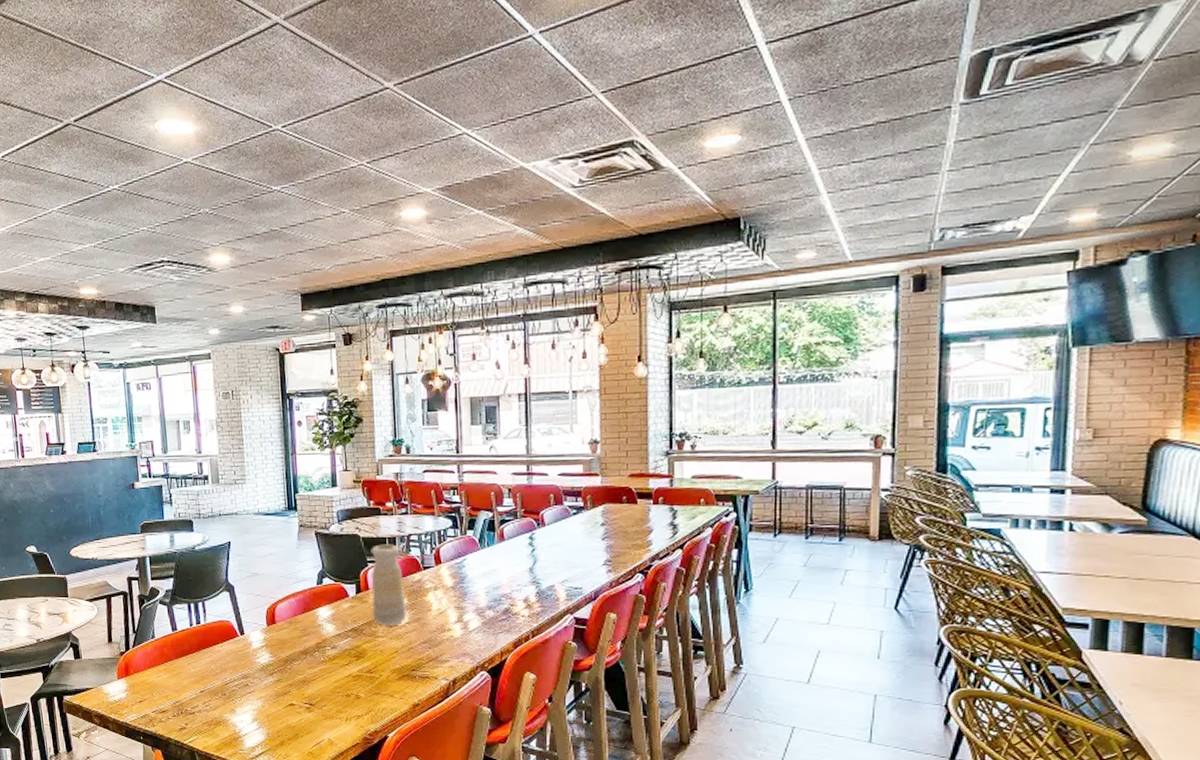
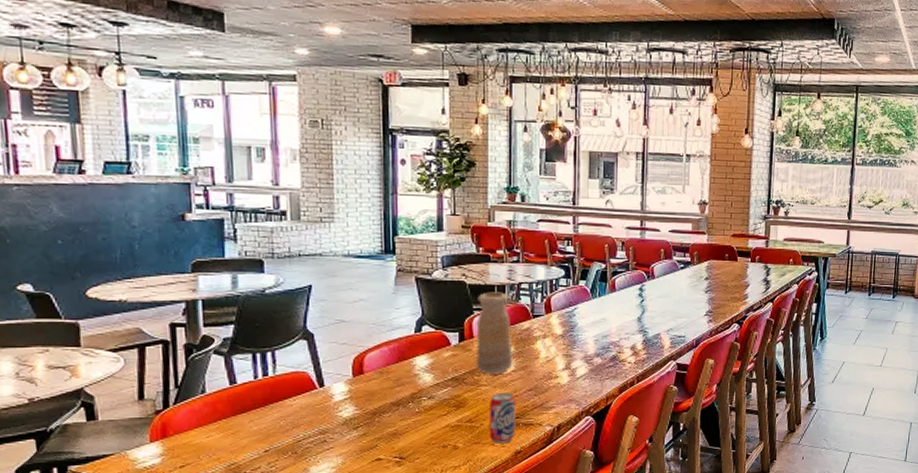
beverage can: none [386,644,413,696] -> present [489,392,516,444]

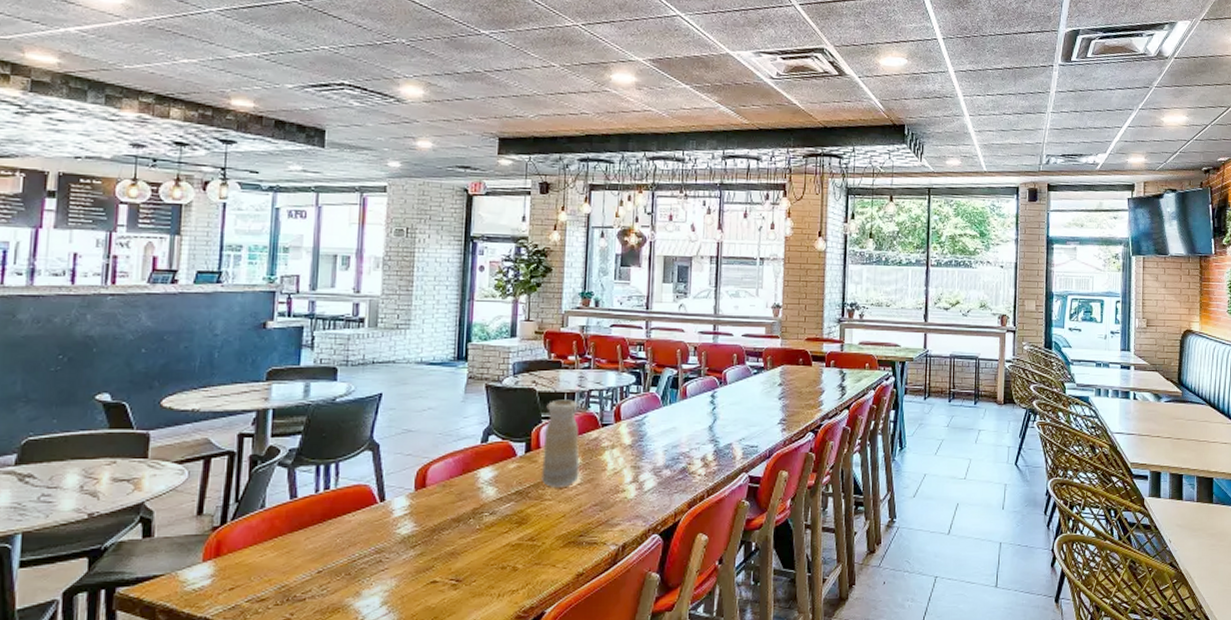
beverage can: present [489,392,516,444] -> none [550,507,580,565]

